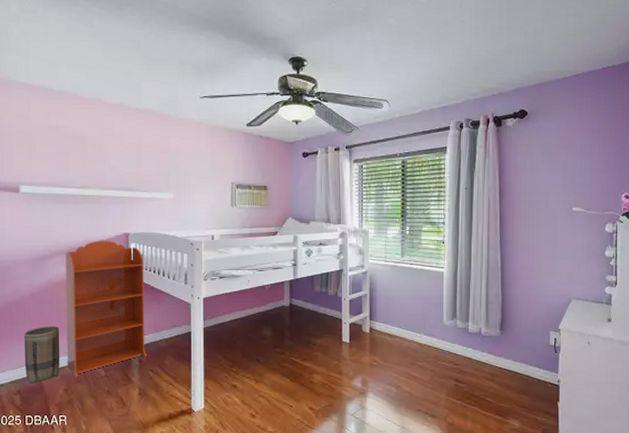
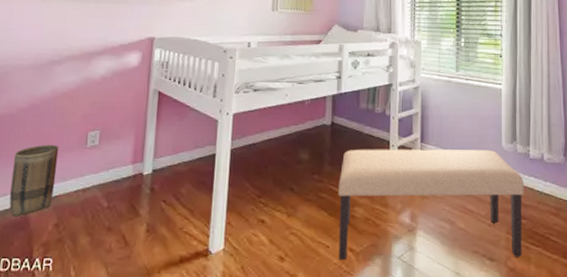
bookcase: present [65,241,146,378] -> none [62,45,169,209]
bench: none [298,326,463,417] -> present [338,149,524,261]

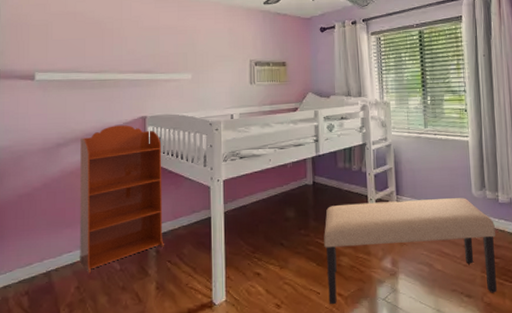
basket: present [9,144,60,217] -> none [34,217,73,282]
bookcase: none [62,45,169,209] -> present [80,125,164,273]

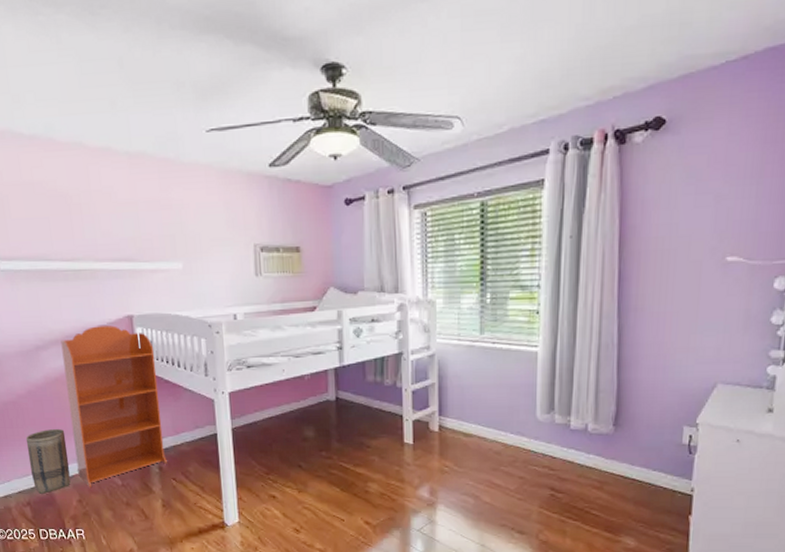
basket: none [34,217,73,282] -> present [25,428,71,494]
bench: present [324,198,497,305] -> none [349,422,562,533]

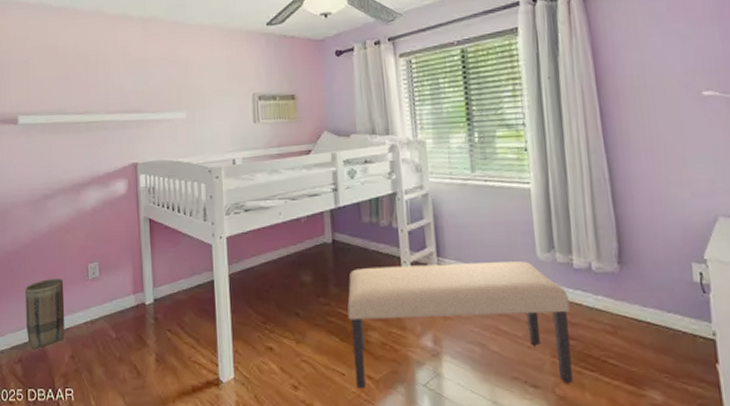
bookcase: present [60,325,167,487] -> none [68,173,163,341]
bench: none [349,422,562,533] -> present [347,261,573,389]

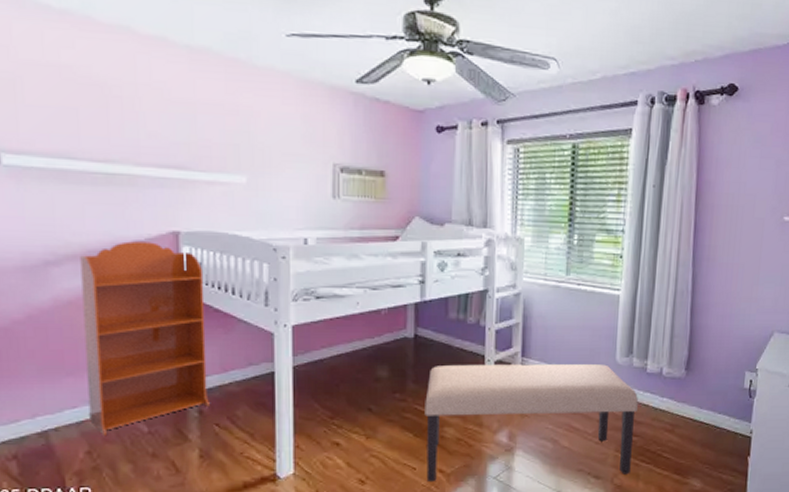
basket: present [24,277,65,349] -> none [18,362,79,444]
bookcase: none [68,173,163,341] -> present [80,241,210,436]

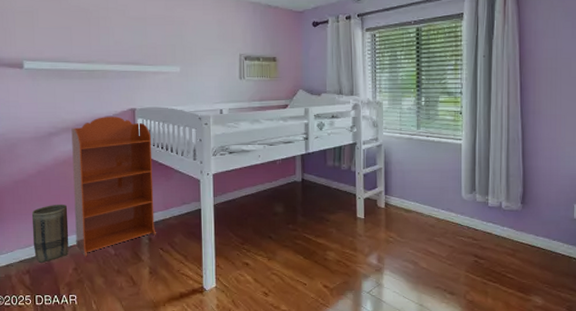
basket: none [18,362,79,444] -> present [31,204,69,263]
bench: present [425,364,638,482] -> none [311,200,482,296]

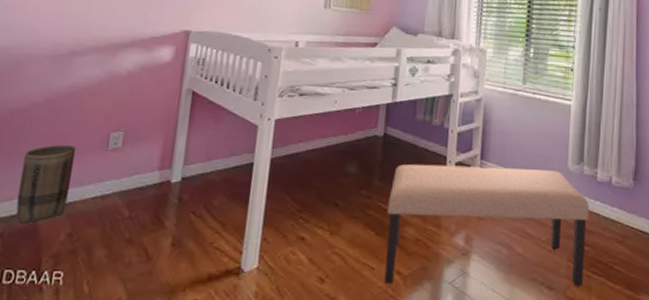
bookcase: present [71,117,156,257] -> none [77,37,205,218]
bench: none [311,200,482,296] -> present [384,163,589,287]

